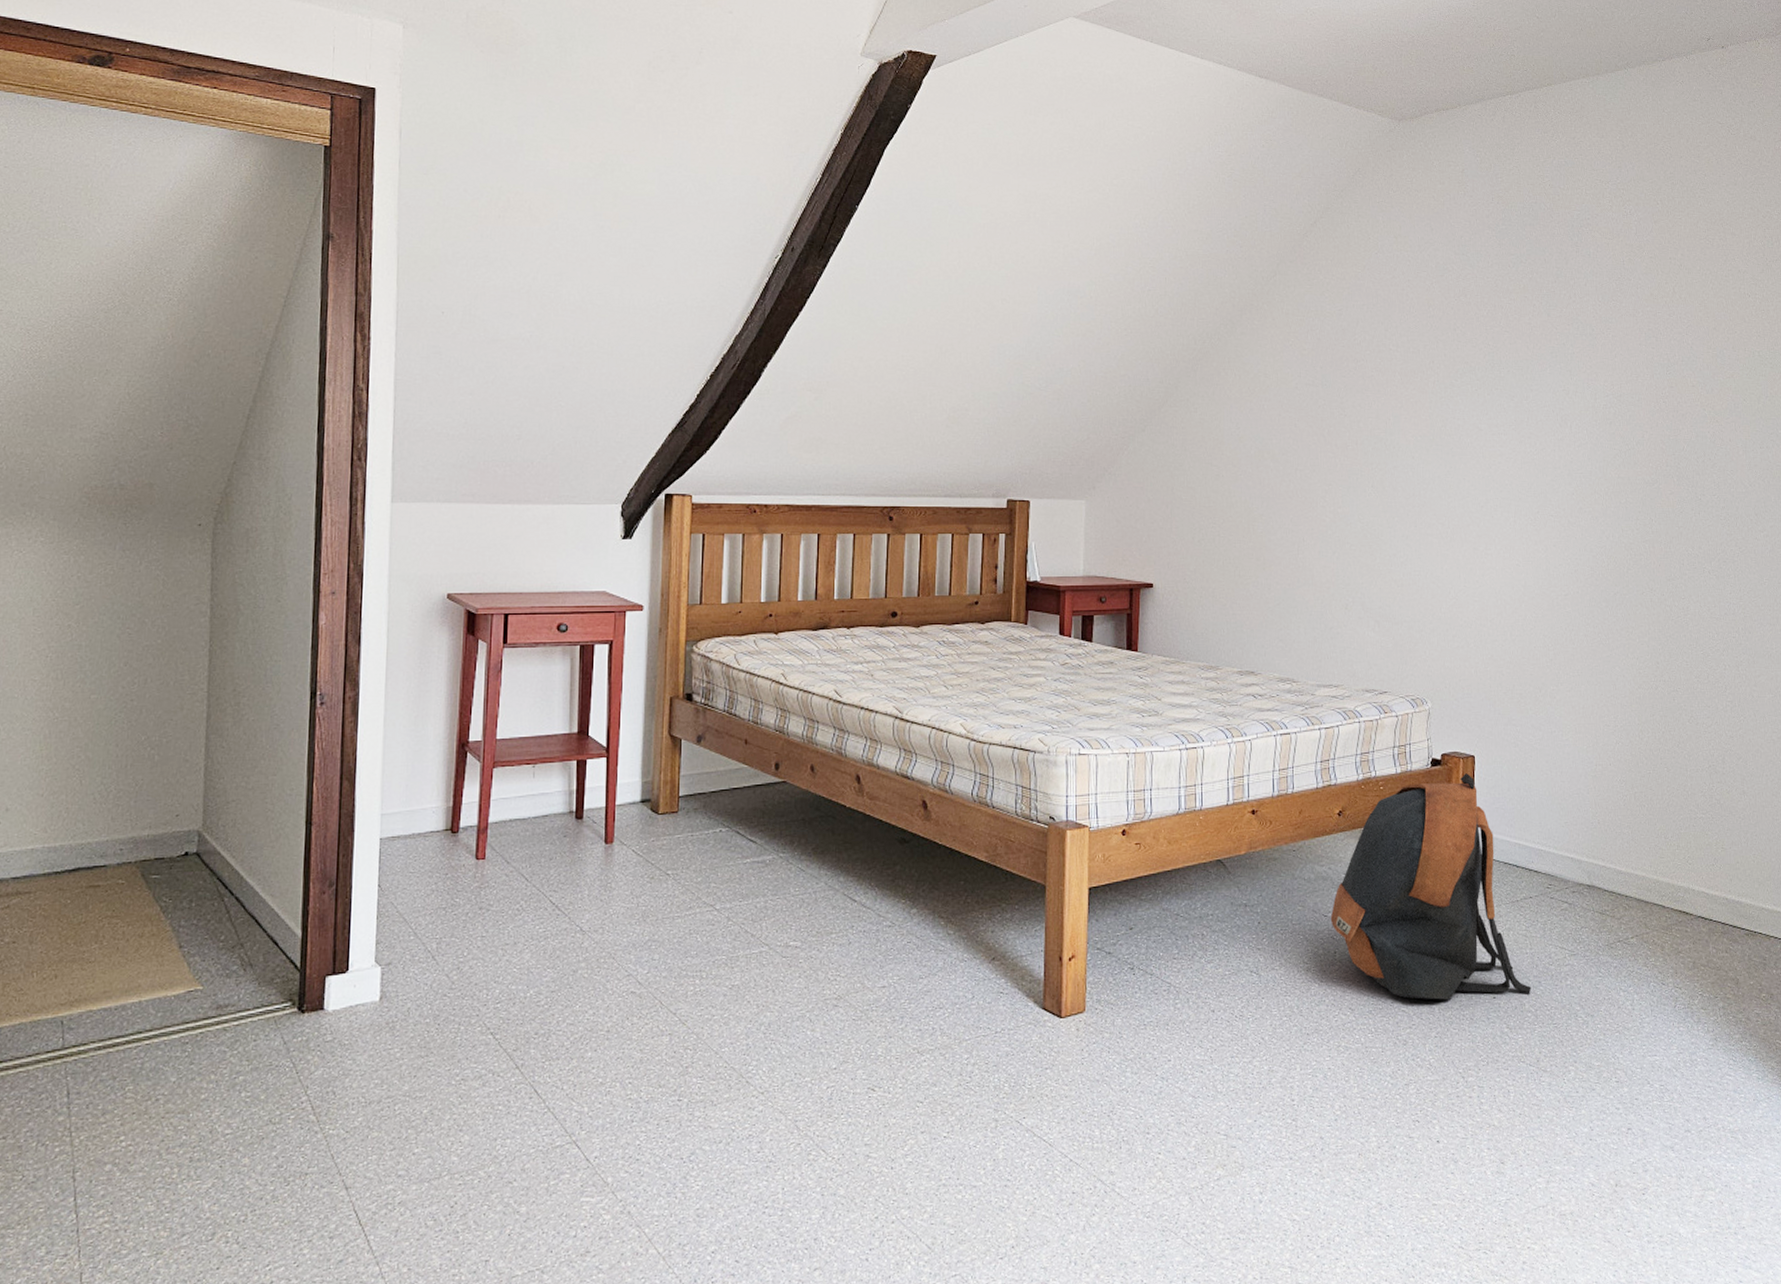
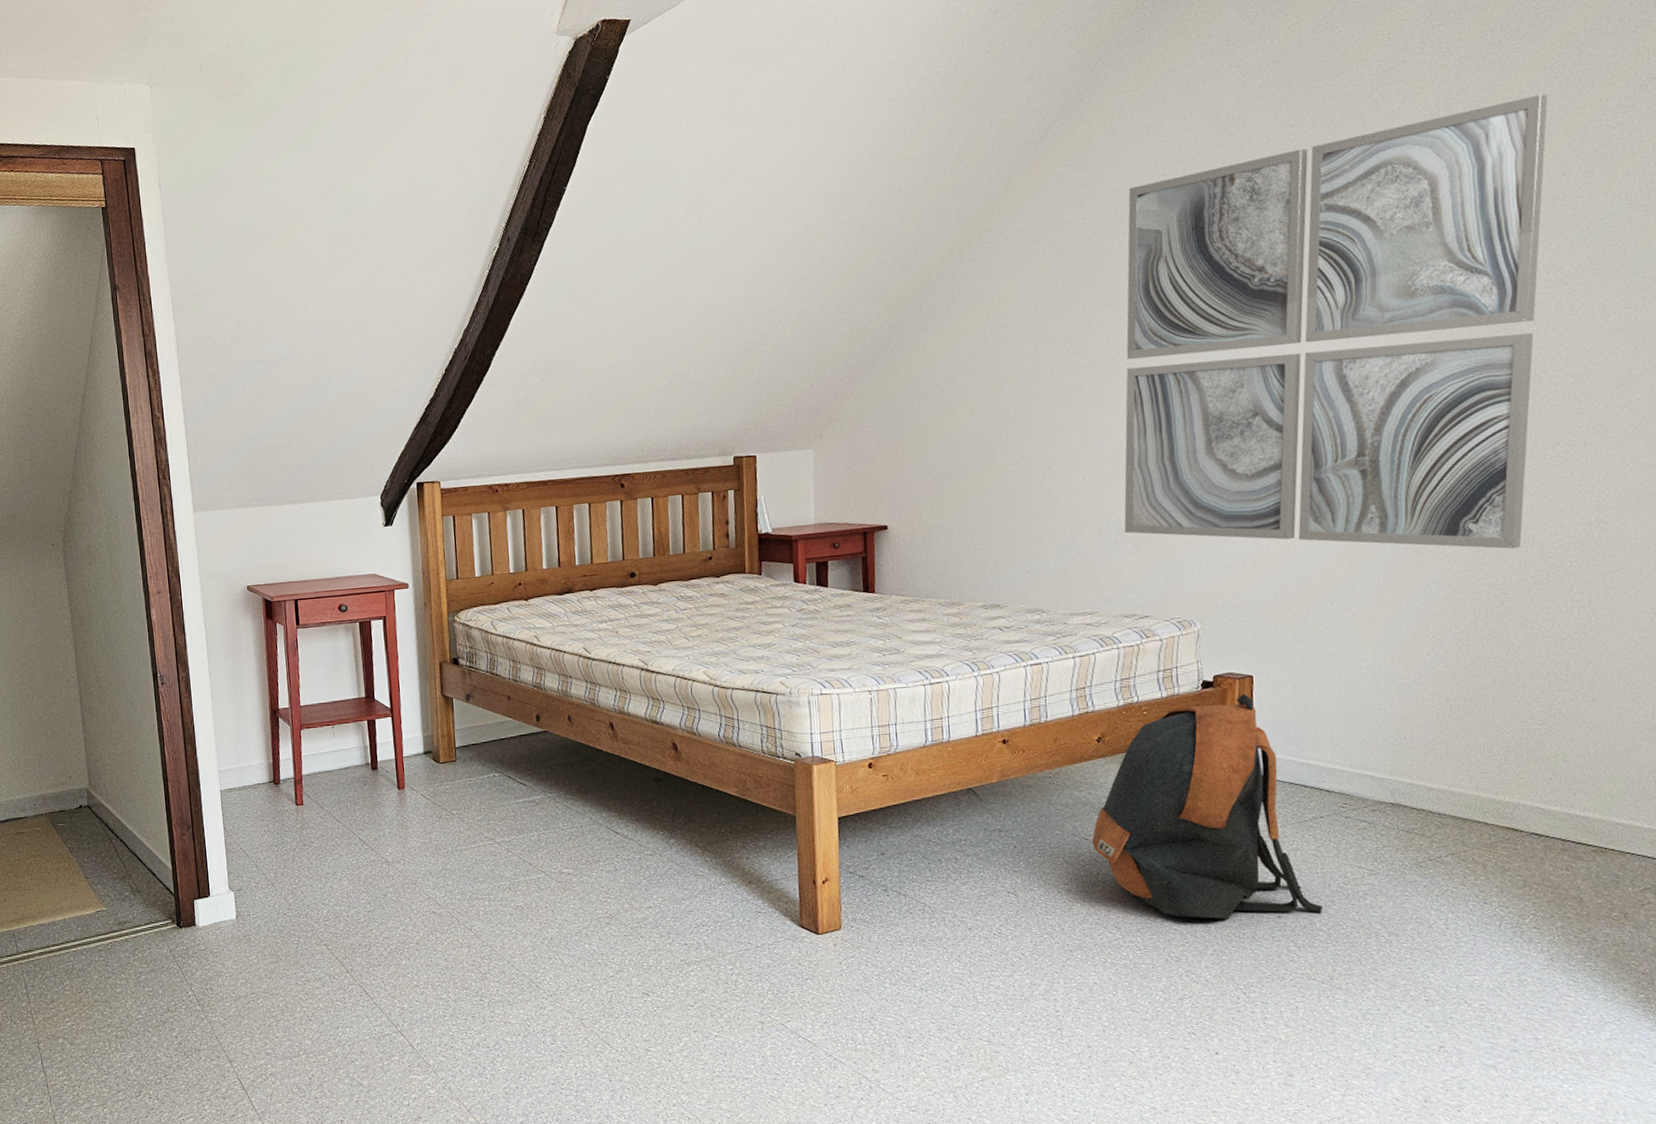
wall art: none [1368,260,1703,651] -> present [1124,94,1548,550]

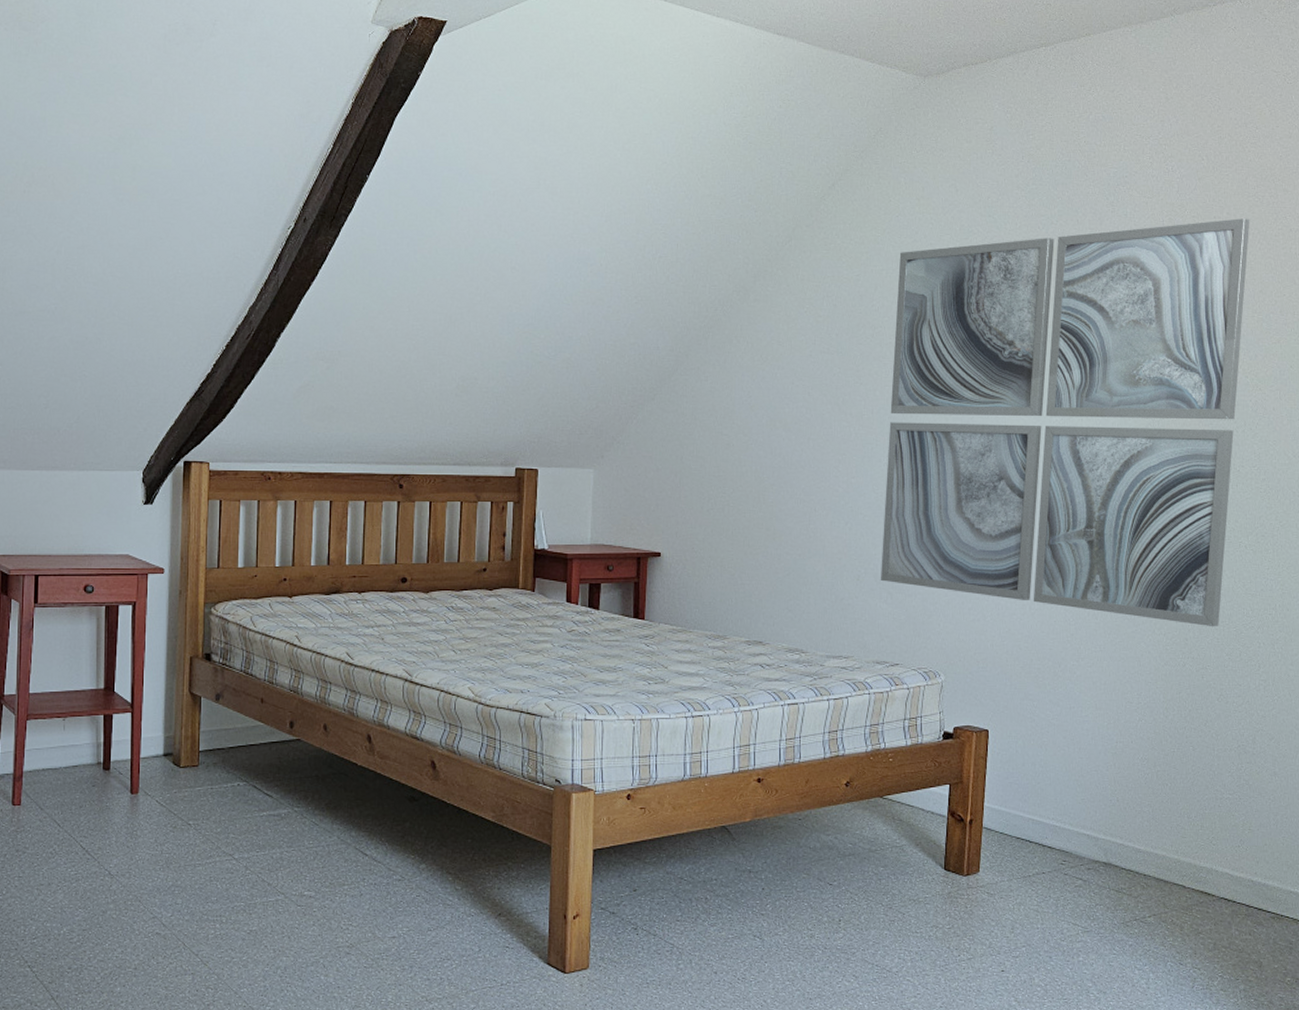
backpack: present [1091,694,1323,919] -> none [835,747,1042,971]

